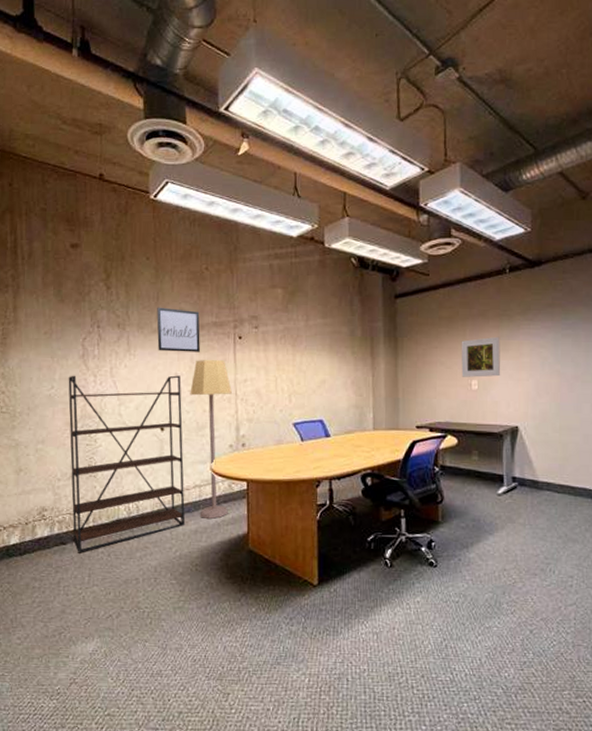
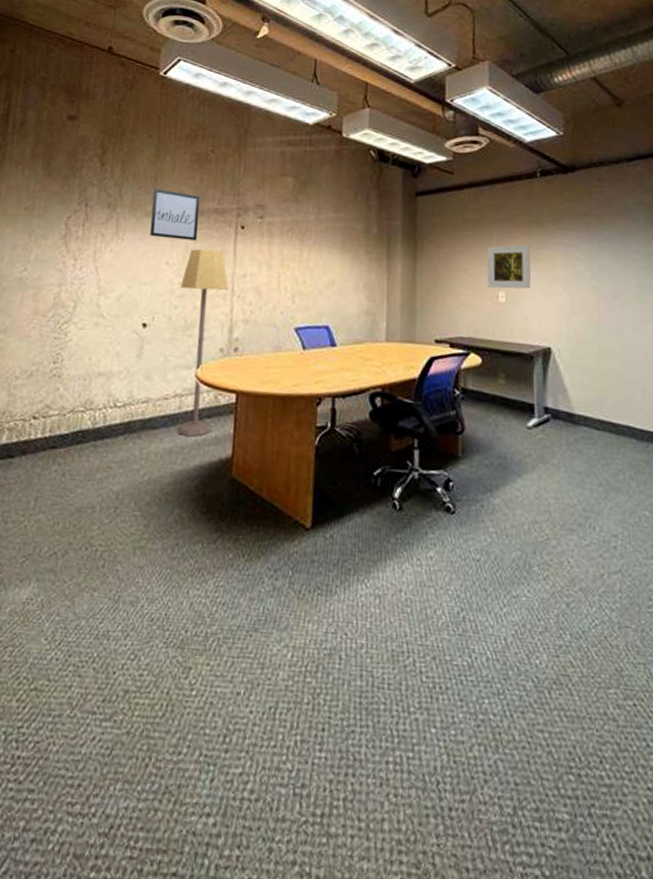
bookshelf: present [68,375,186,553] -> none [23,257,172,470]

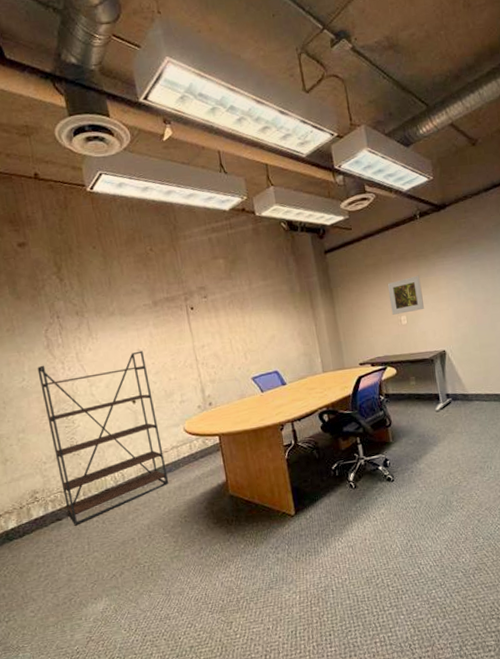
bookshelf: none [23,257,172,470] -> present [37,351,169,526]
wall art: present [150,188,201,241] -> none [110,290,157,332]
lamp: present [177,249,229,437] -> none [154,331,206,475]

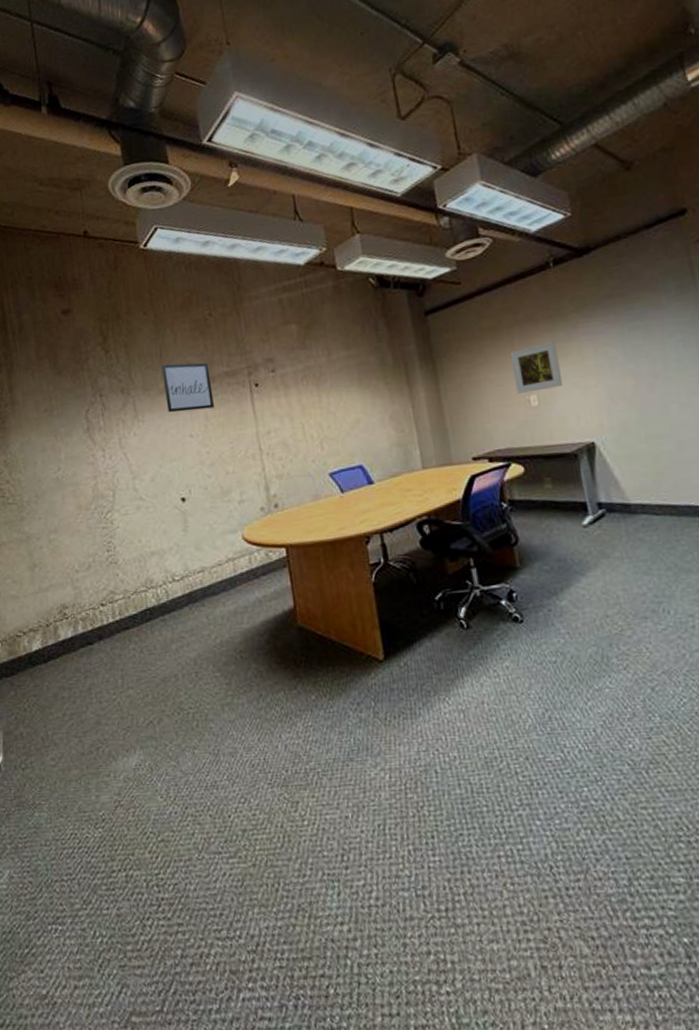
bookshelf: present [37,351,169,526] -> none [75,437,223,653]
wall art: none [110,290,157,332] -> present [161,363,214,413]

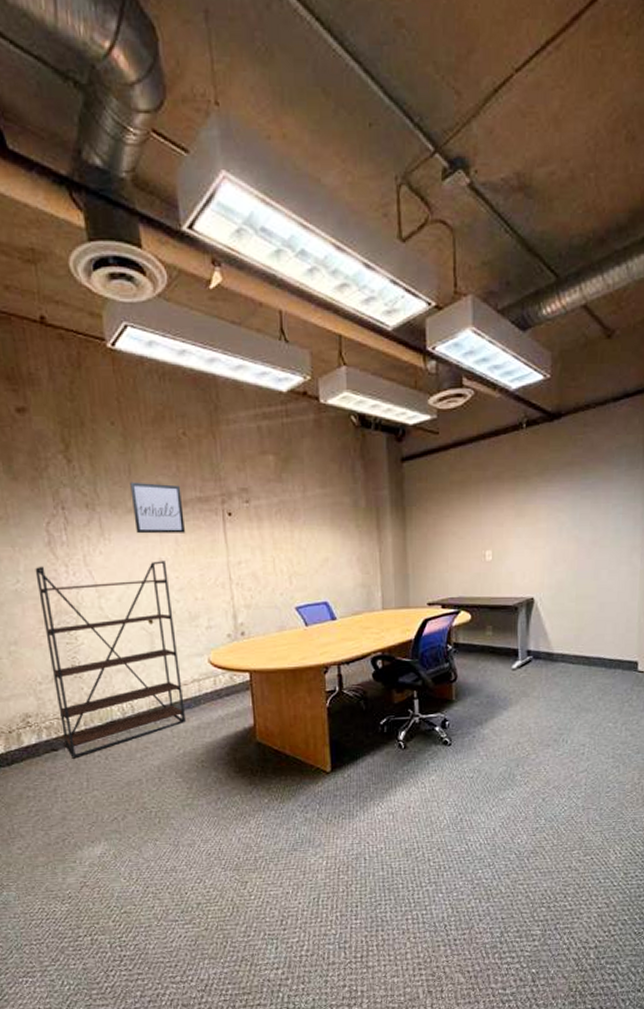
bookshelf: none [75,437,223,653] -> present [35,560,187,759]
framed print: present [510,340,564,394] -> none [474,501,517,548]

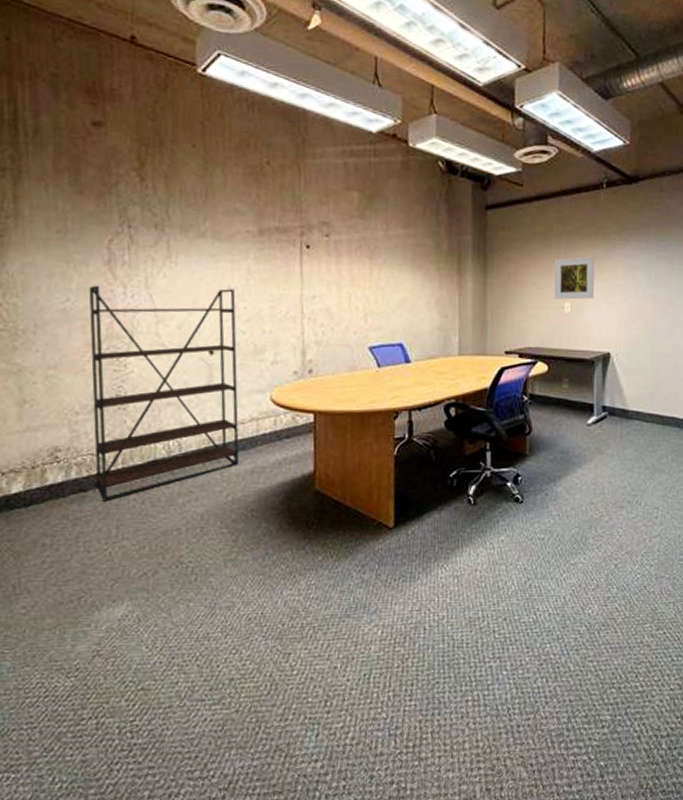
wall art: present [130,482,185,534] -> none [205,206,260,262]
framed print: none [474,501,517,548] -> present [554,256,595,300]

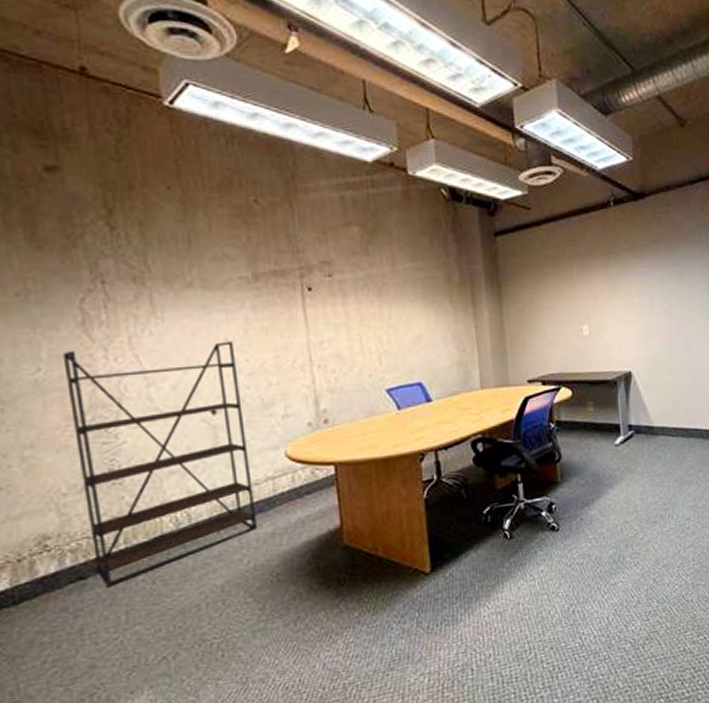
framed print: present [554,256,595,300] -> none [569,276,612,322]

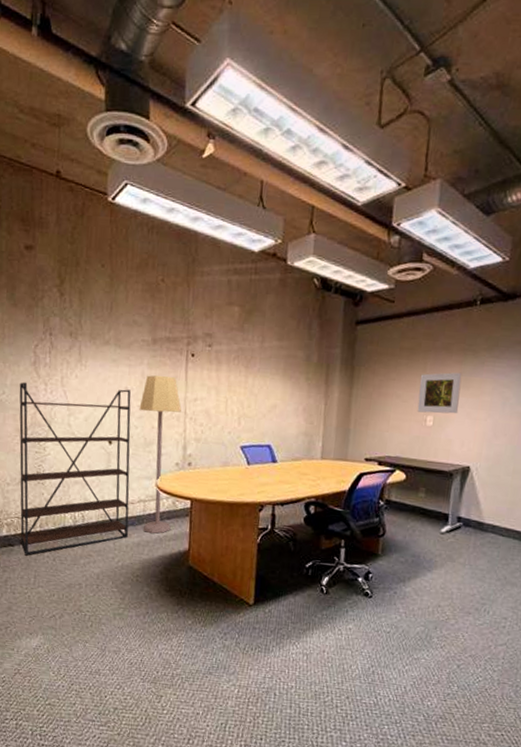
lamp: none [248,319,314,517] -> present [139,375,182,534]
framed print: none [569,276,612,322] -> present [417,372,462,414]

